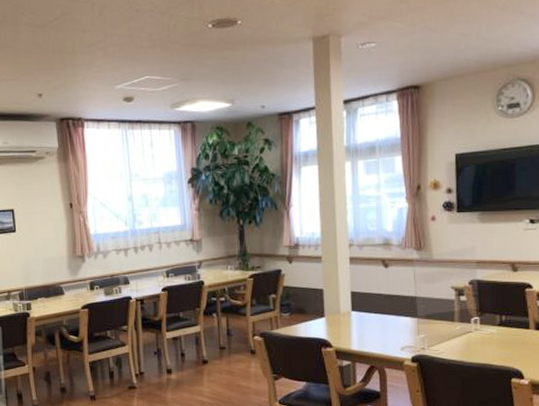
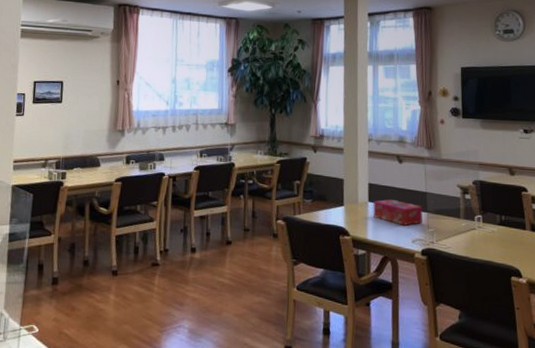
tissue box: none [357,306,412,333] -> present [373,199,423,226]

